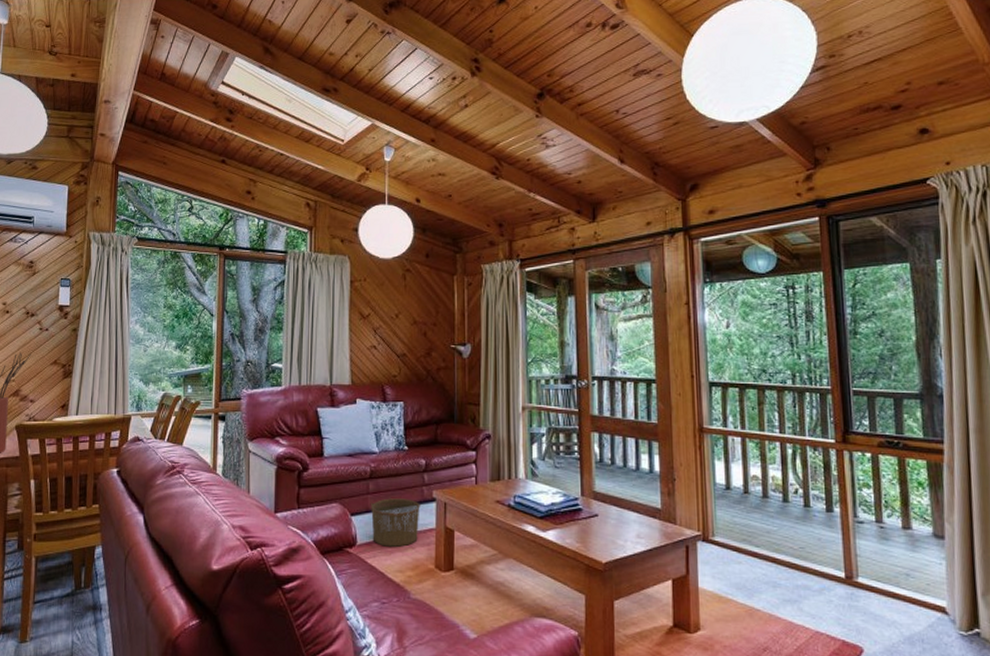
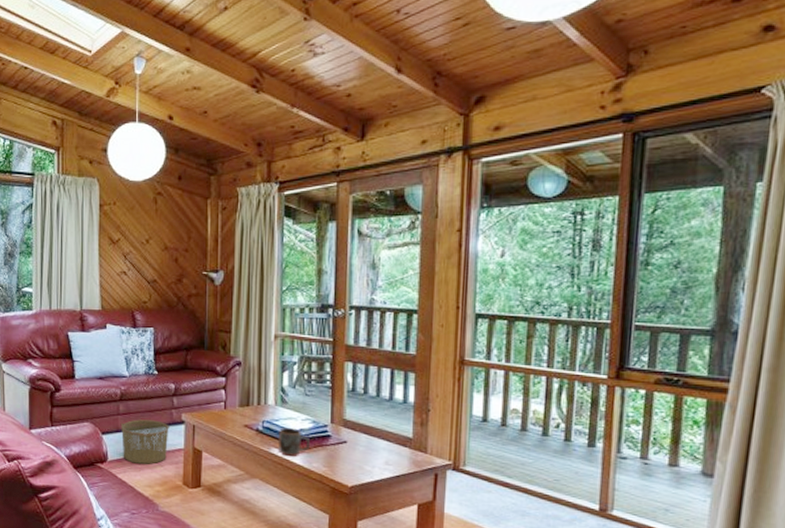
mug: none [531,502,562,532] -> present [279,428,310,456]

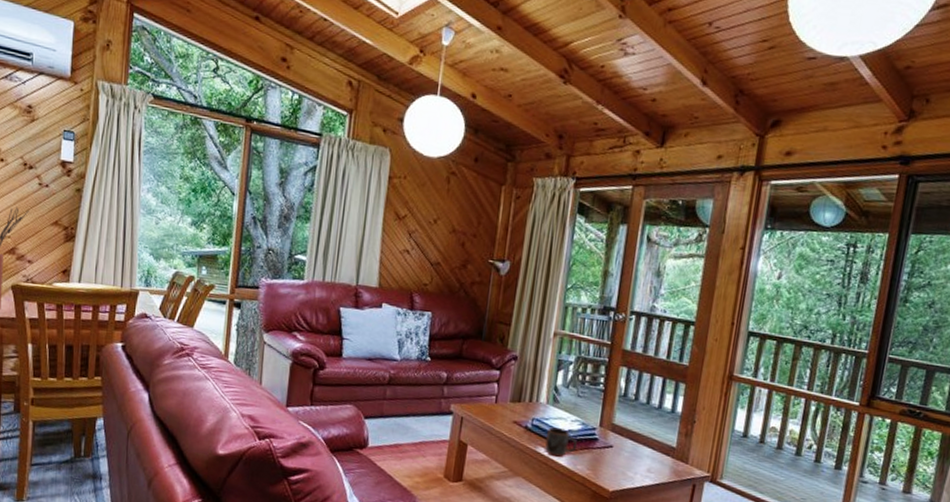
basket: present [120,419,171,465] -> none [384,406,438,454]

